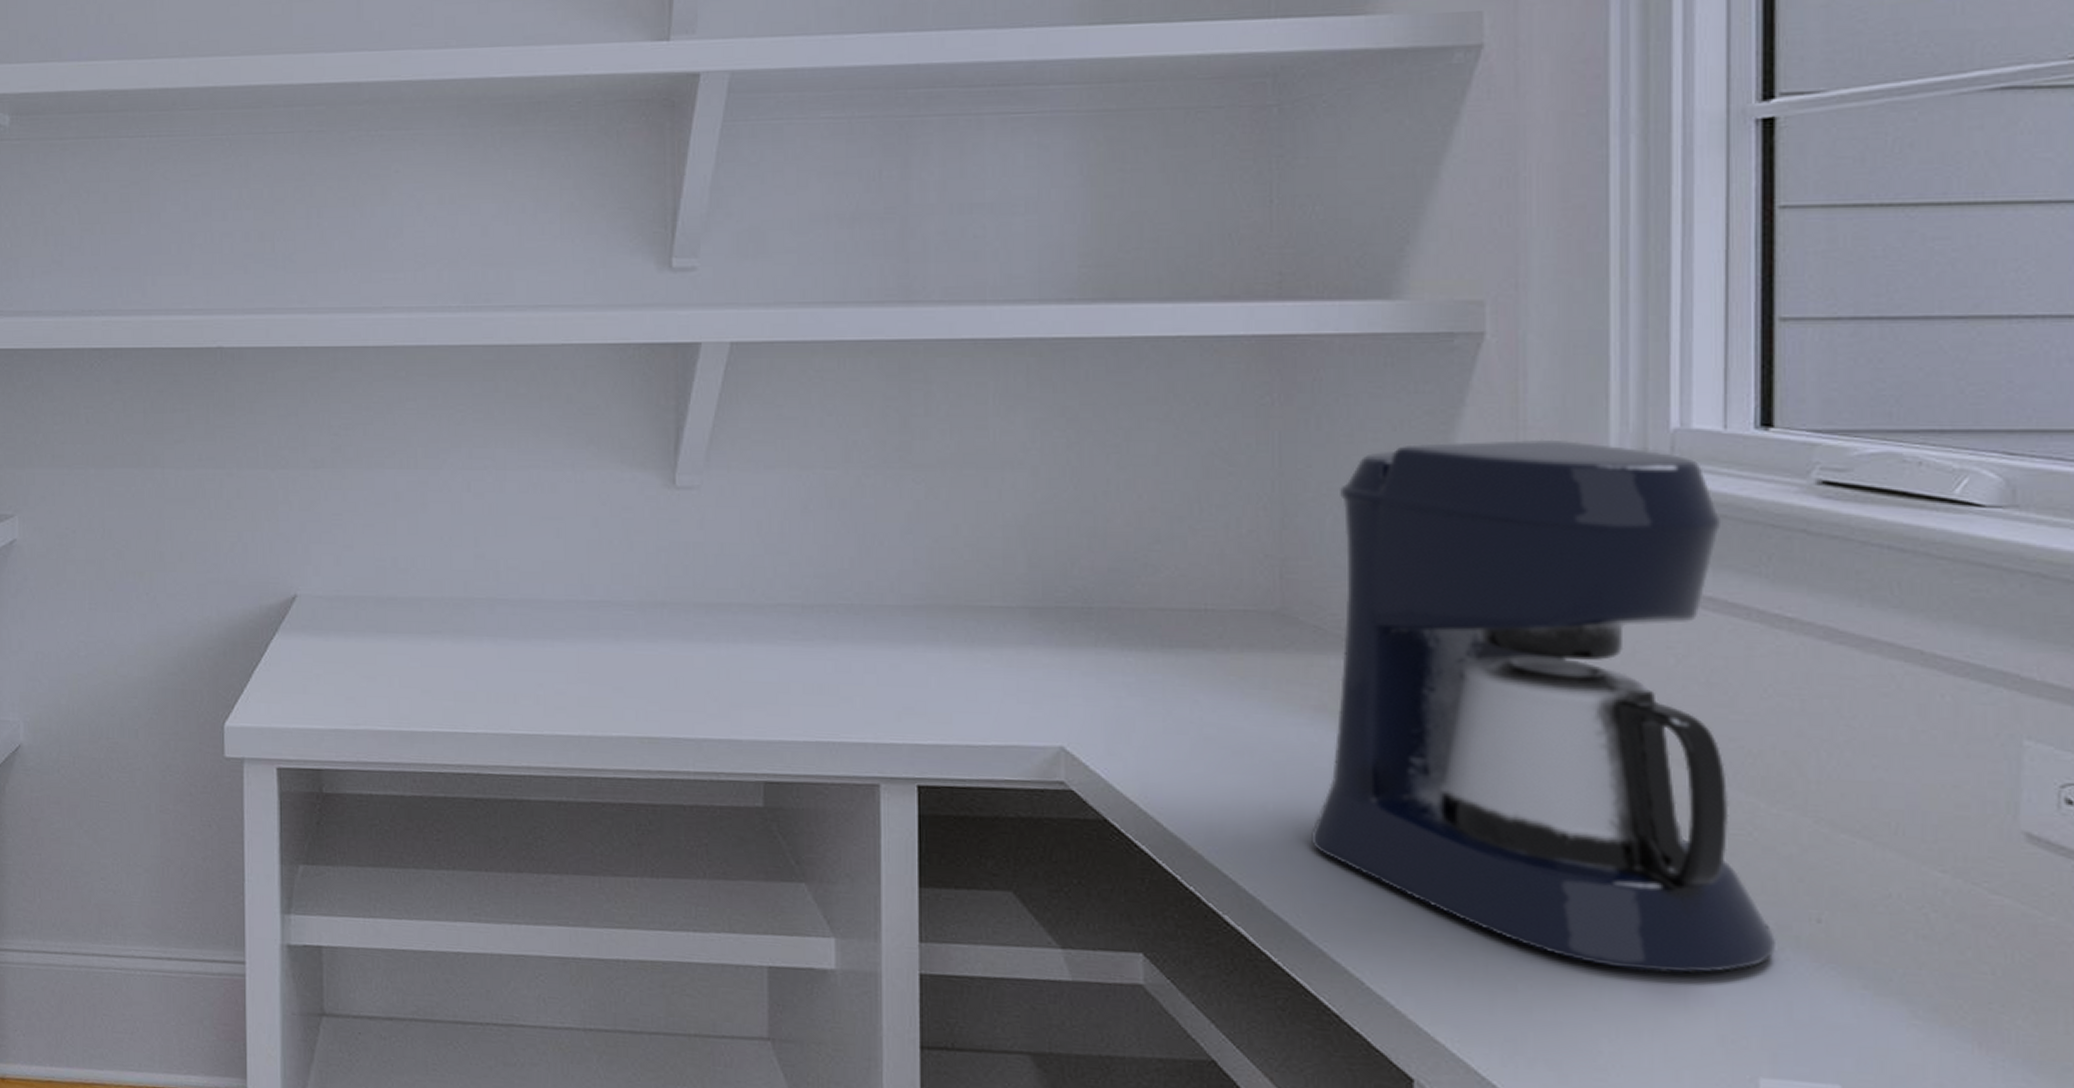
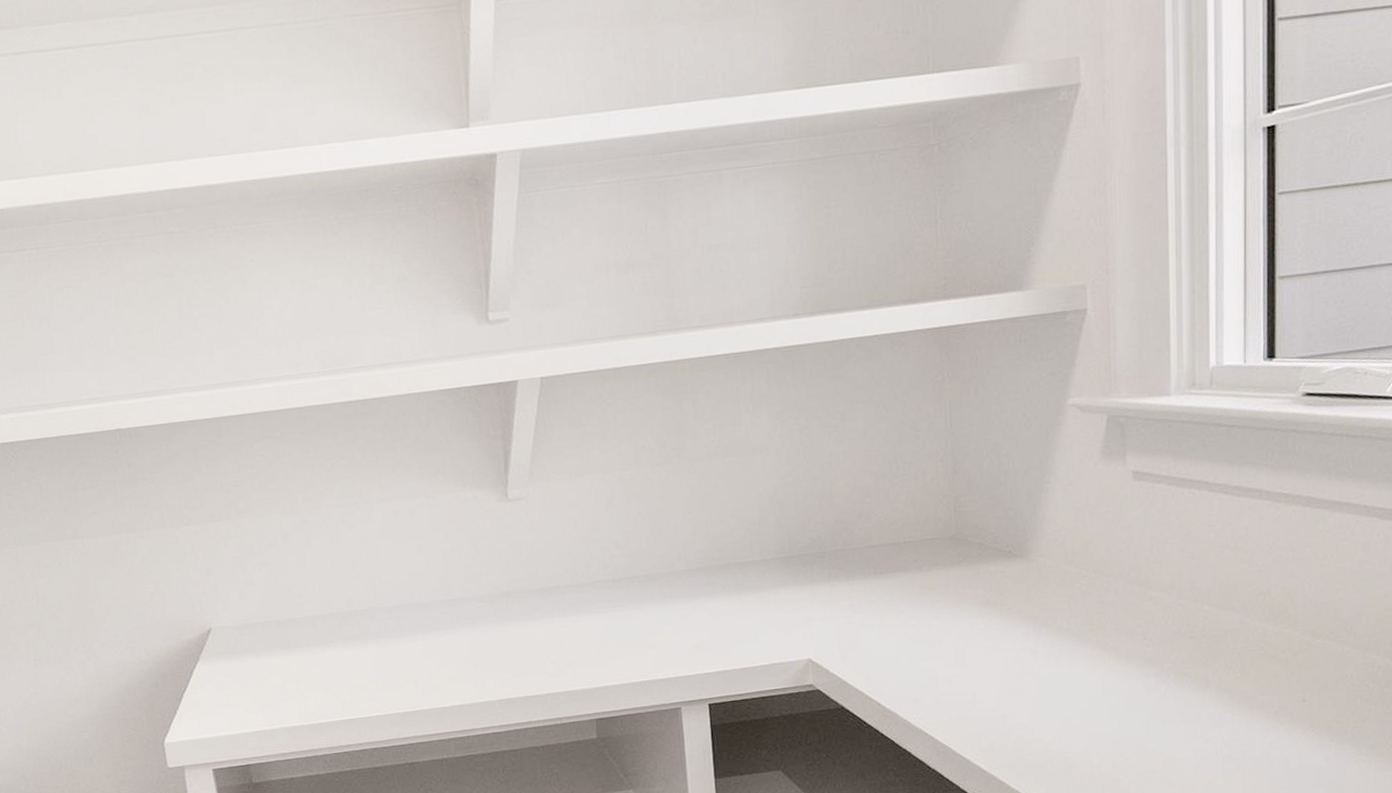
coffee maker: present [1311,439,1777,973] -> none [983,383,1279,754]

